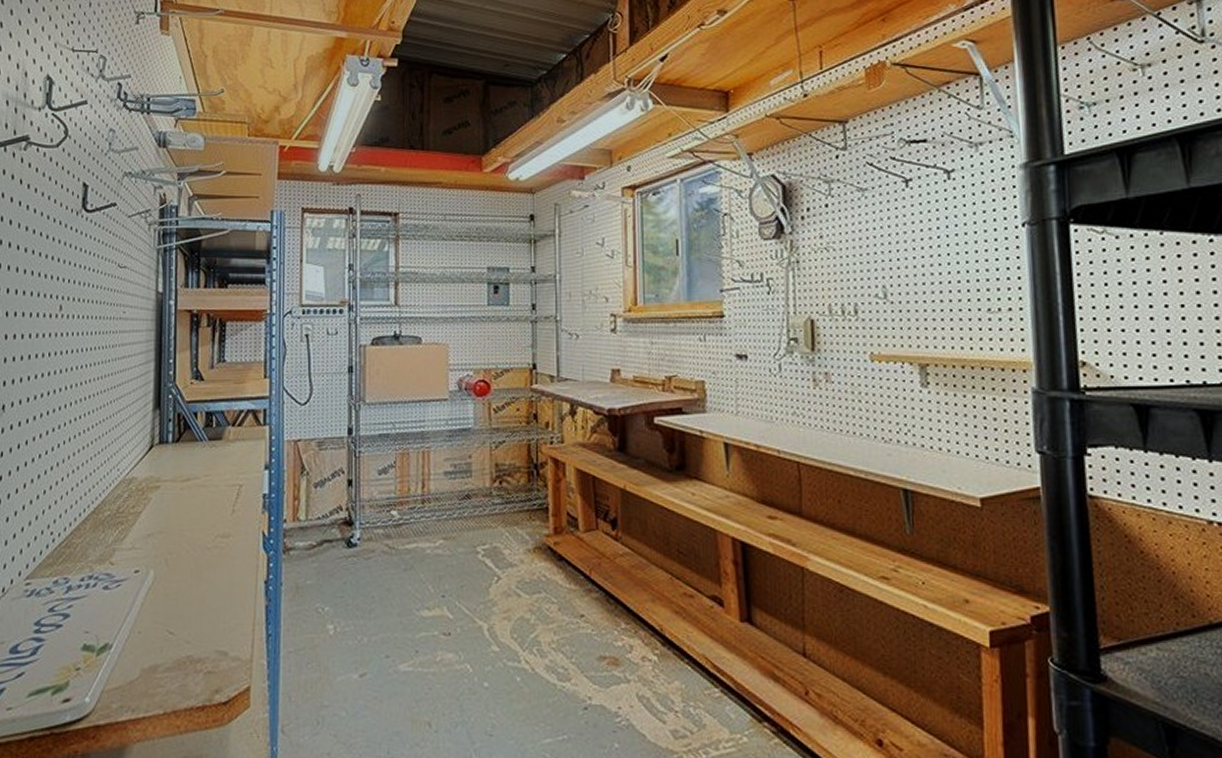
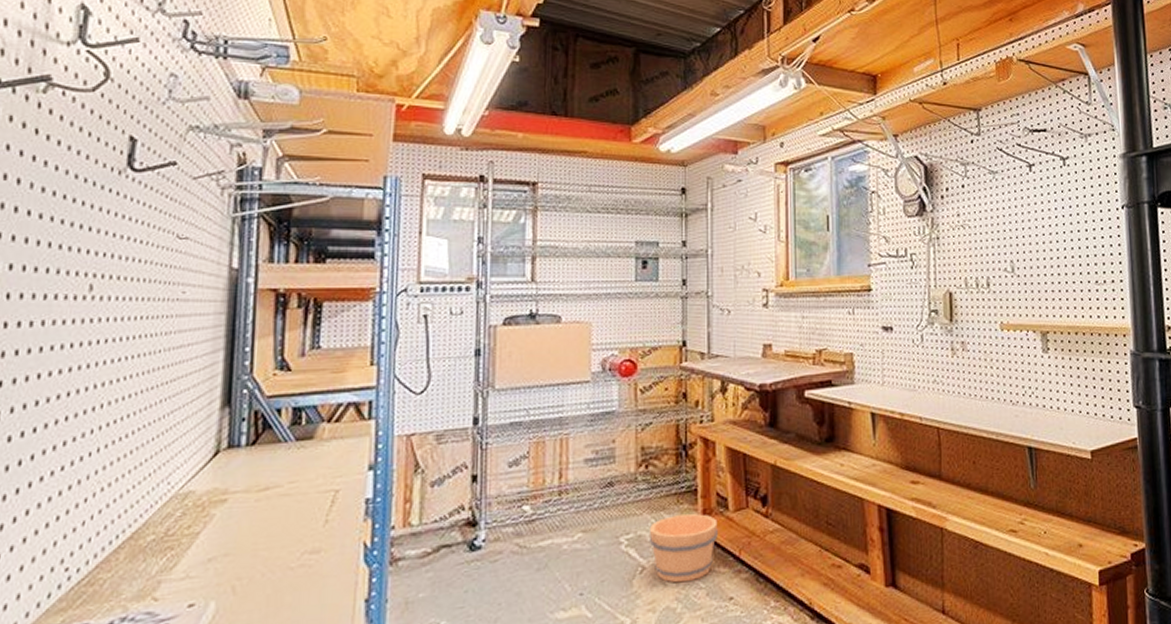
bucket: none [503,531,569,596] -> present [648,514,718,583]

